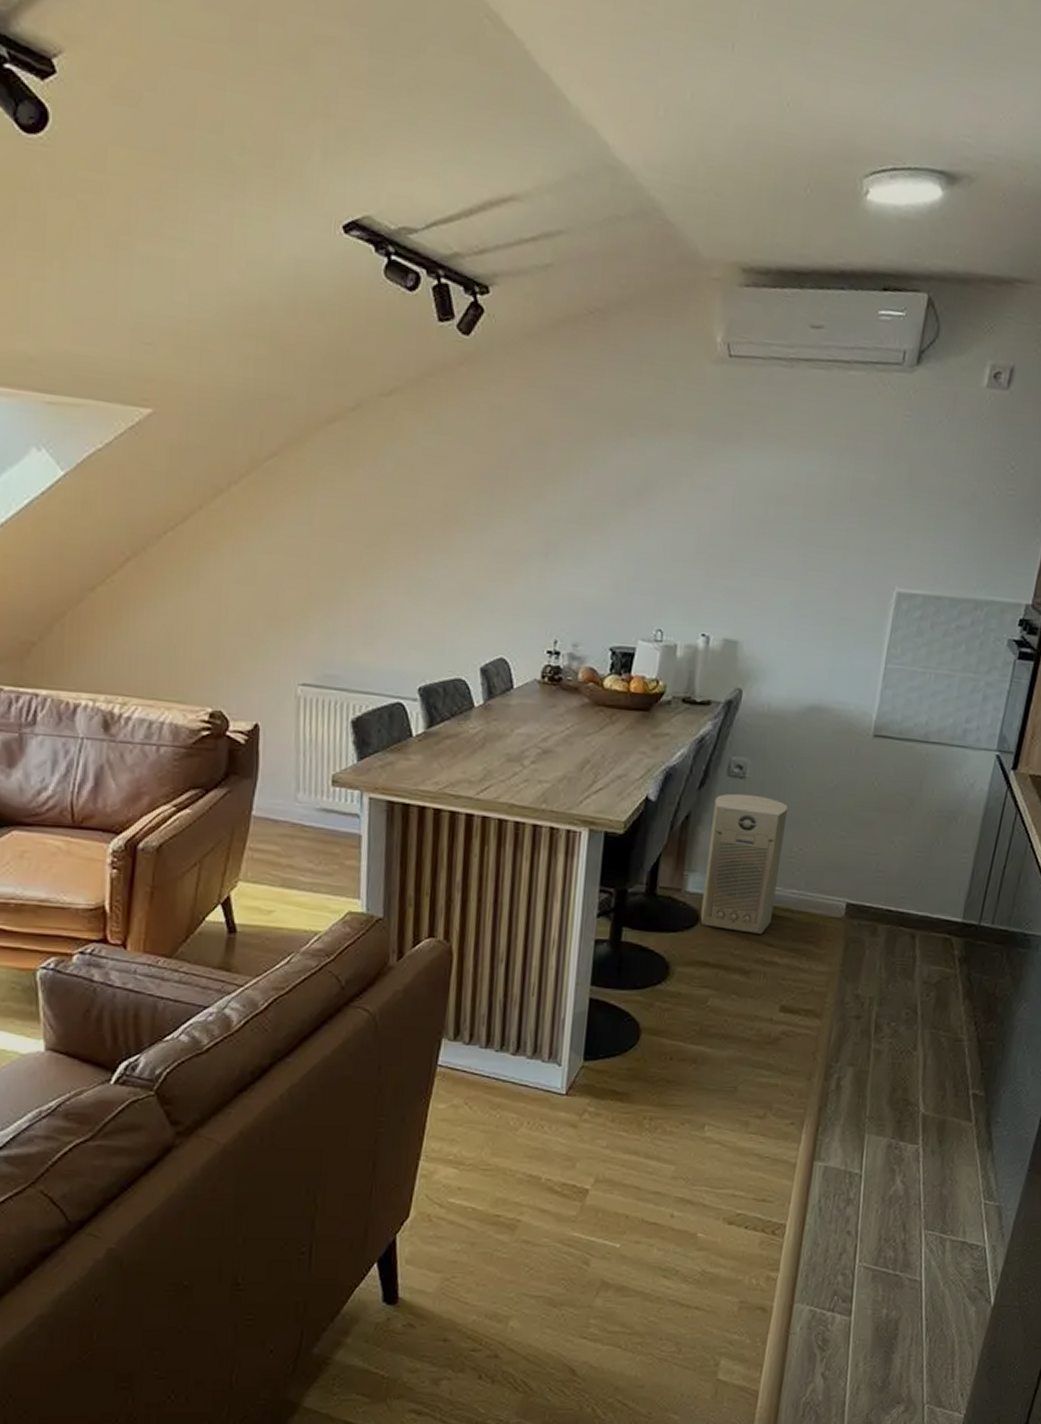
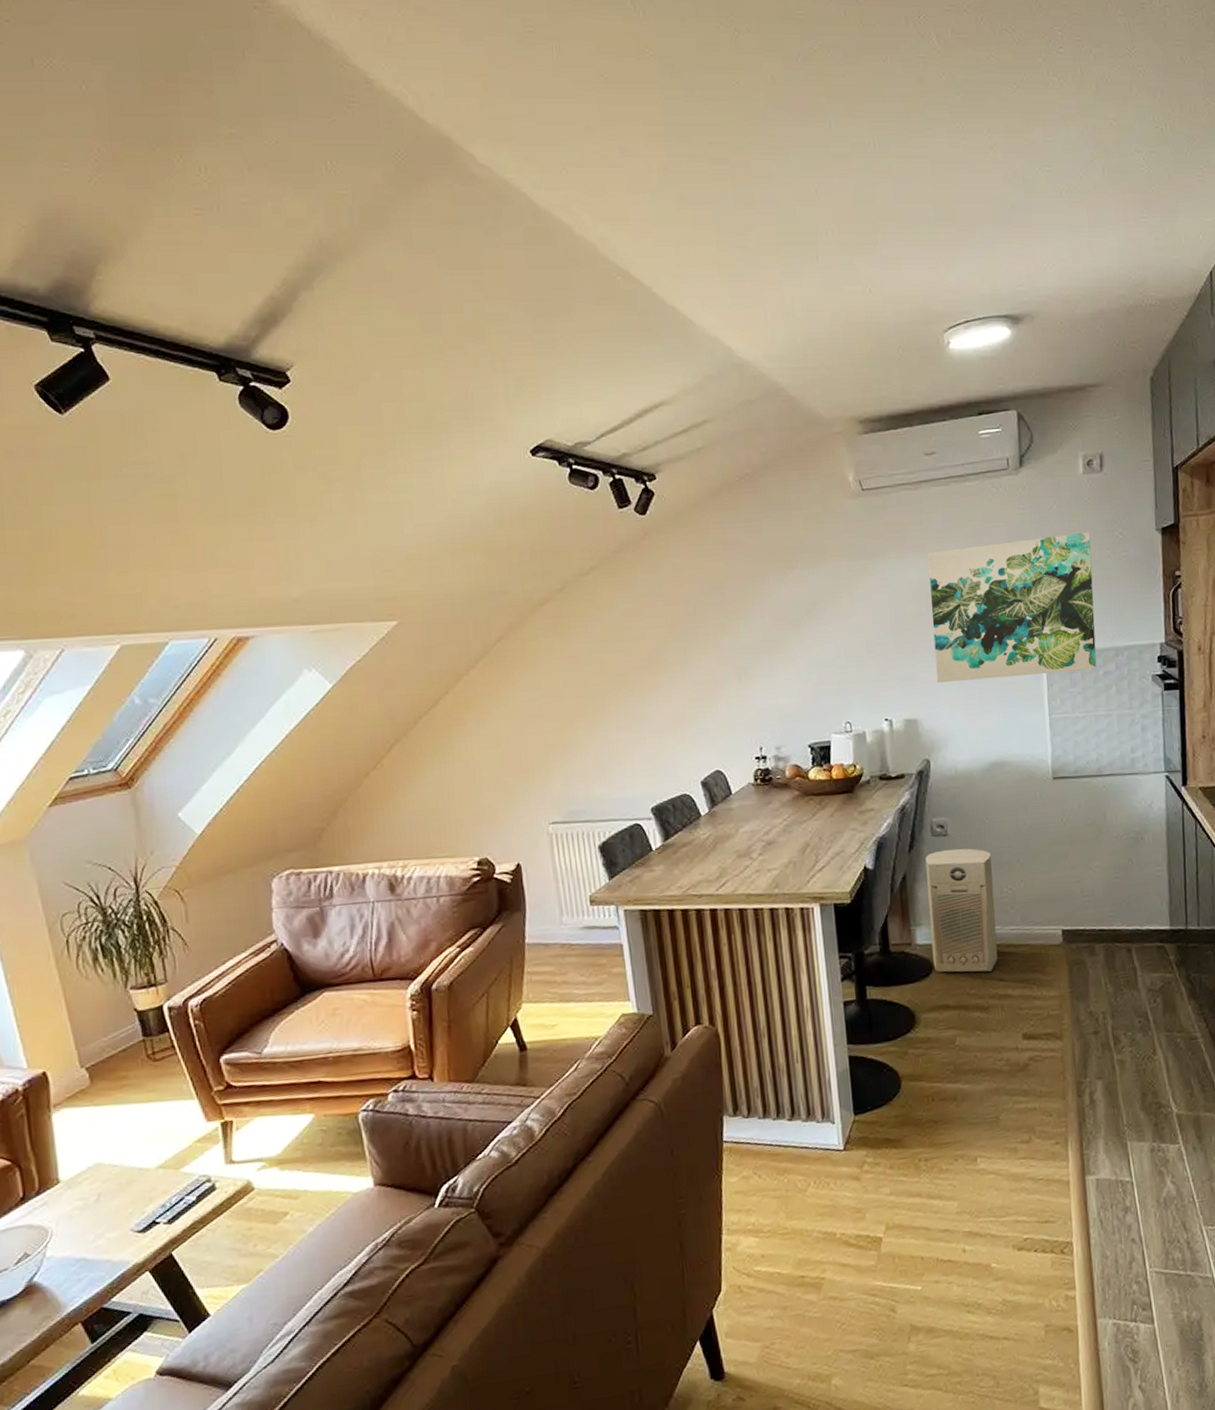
wall art: none [768,447,979,621] -> present [927,532,1097,683]

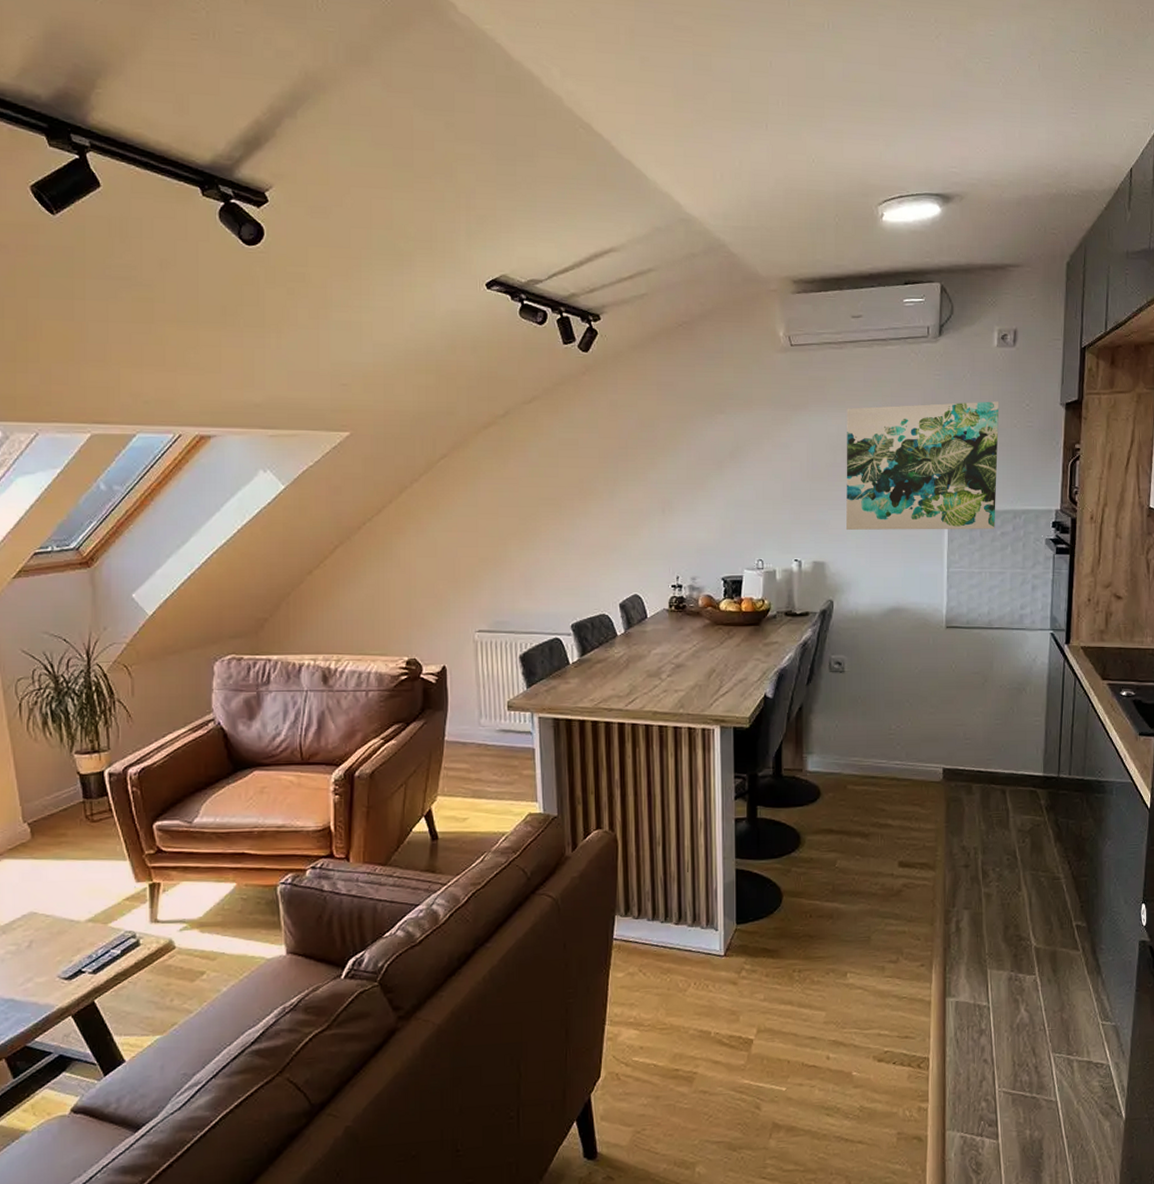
air purifier: present [925,848,998,973] -> none [821,685,883,802]

